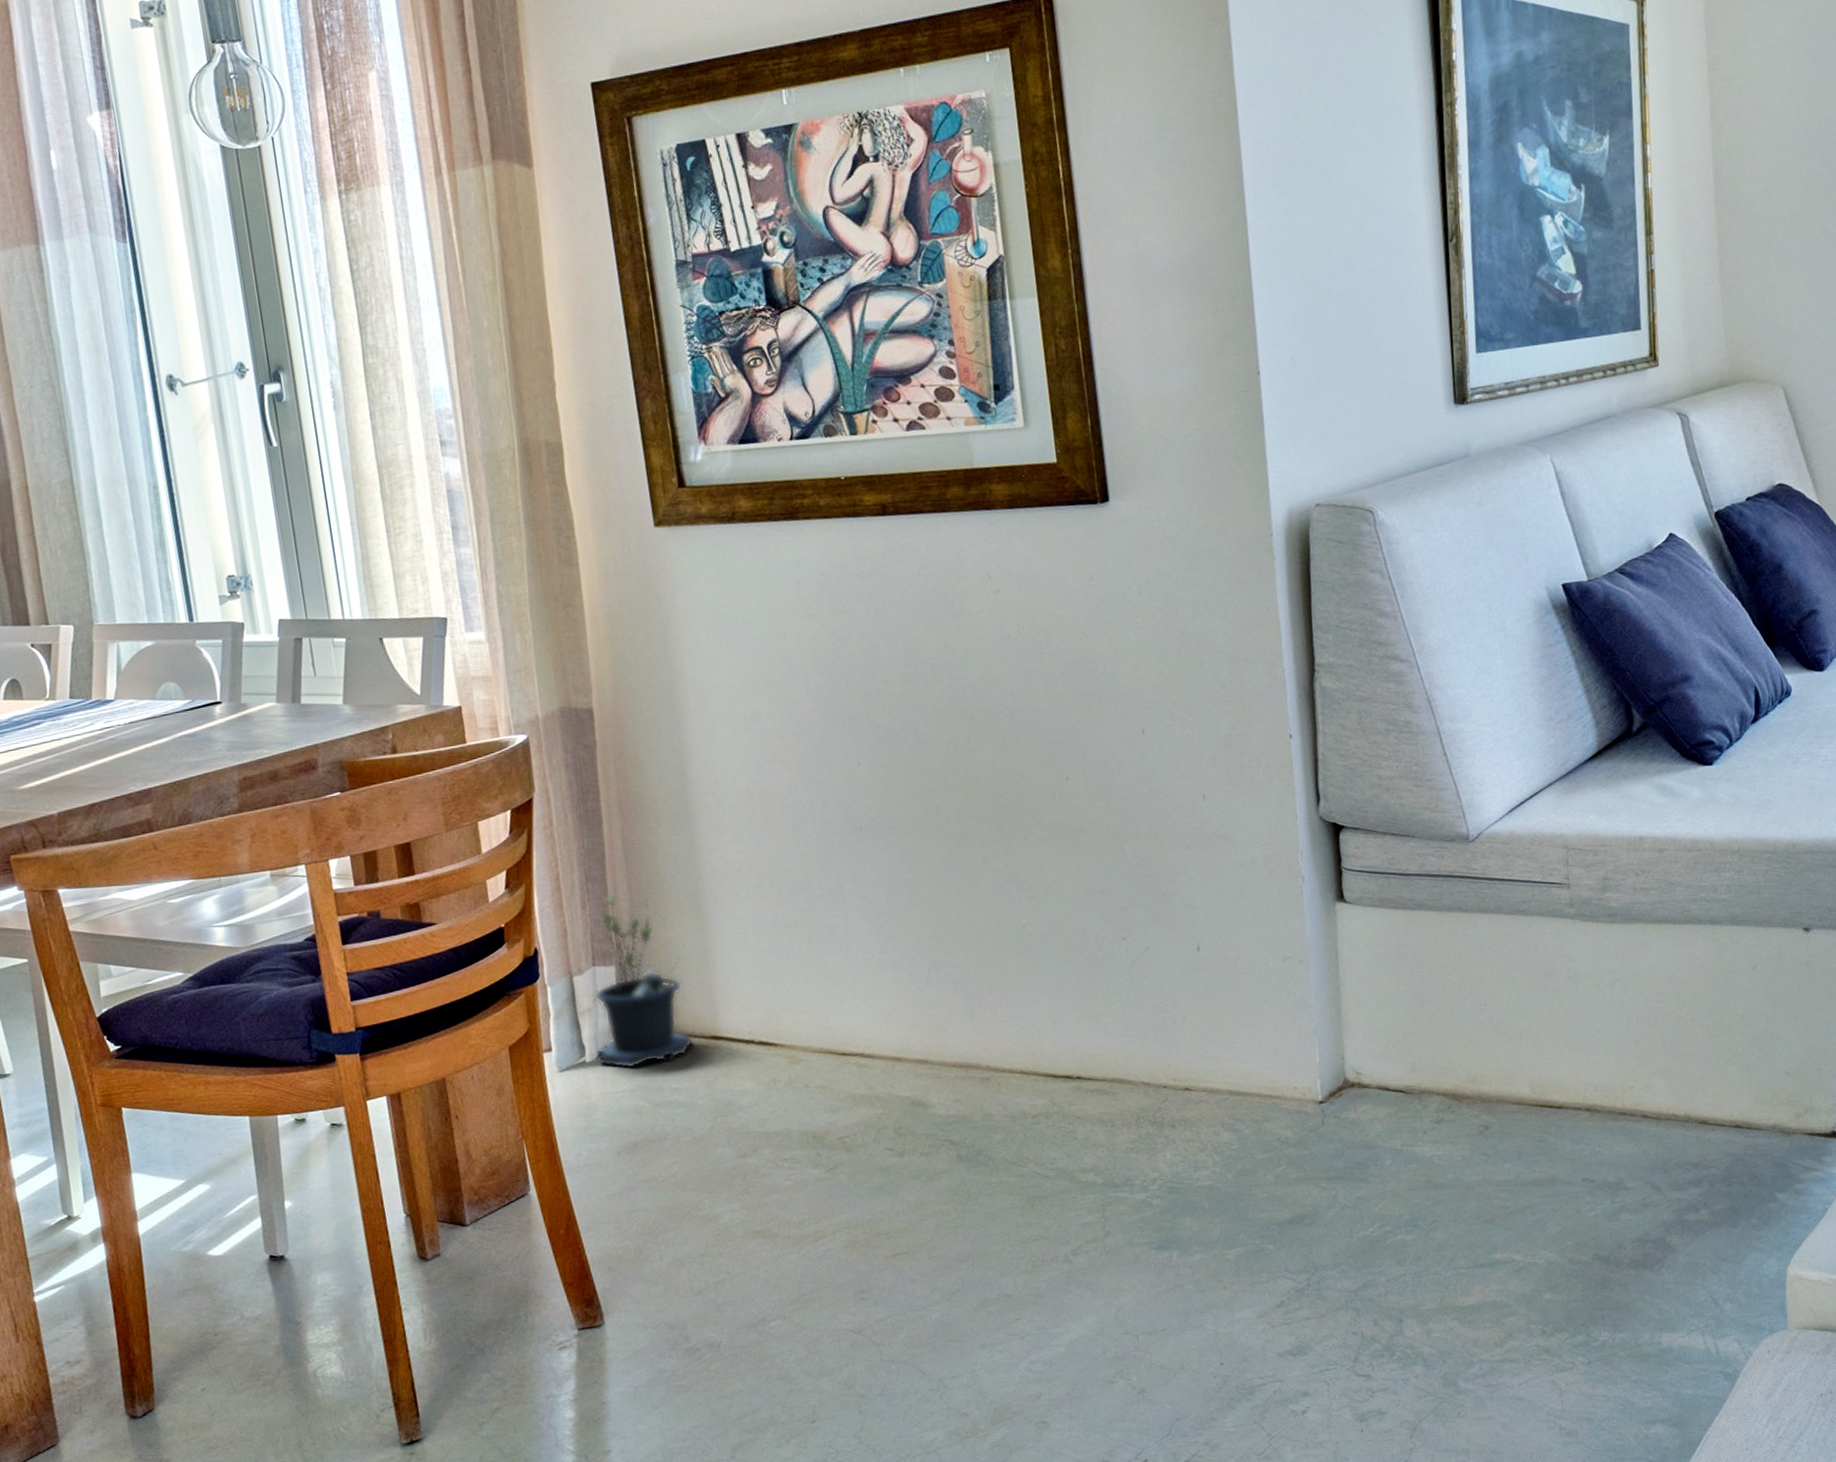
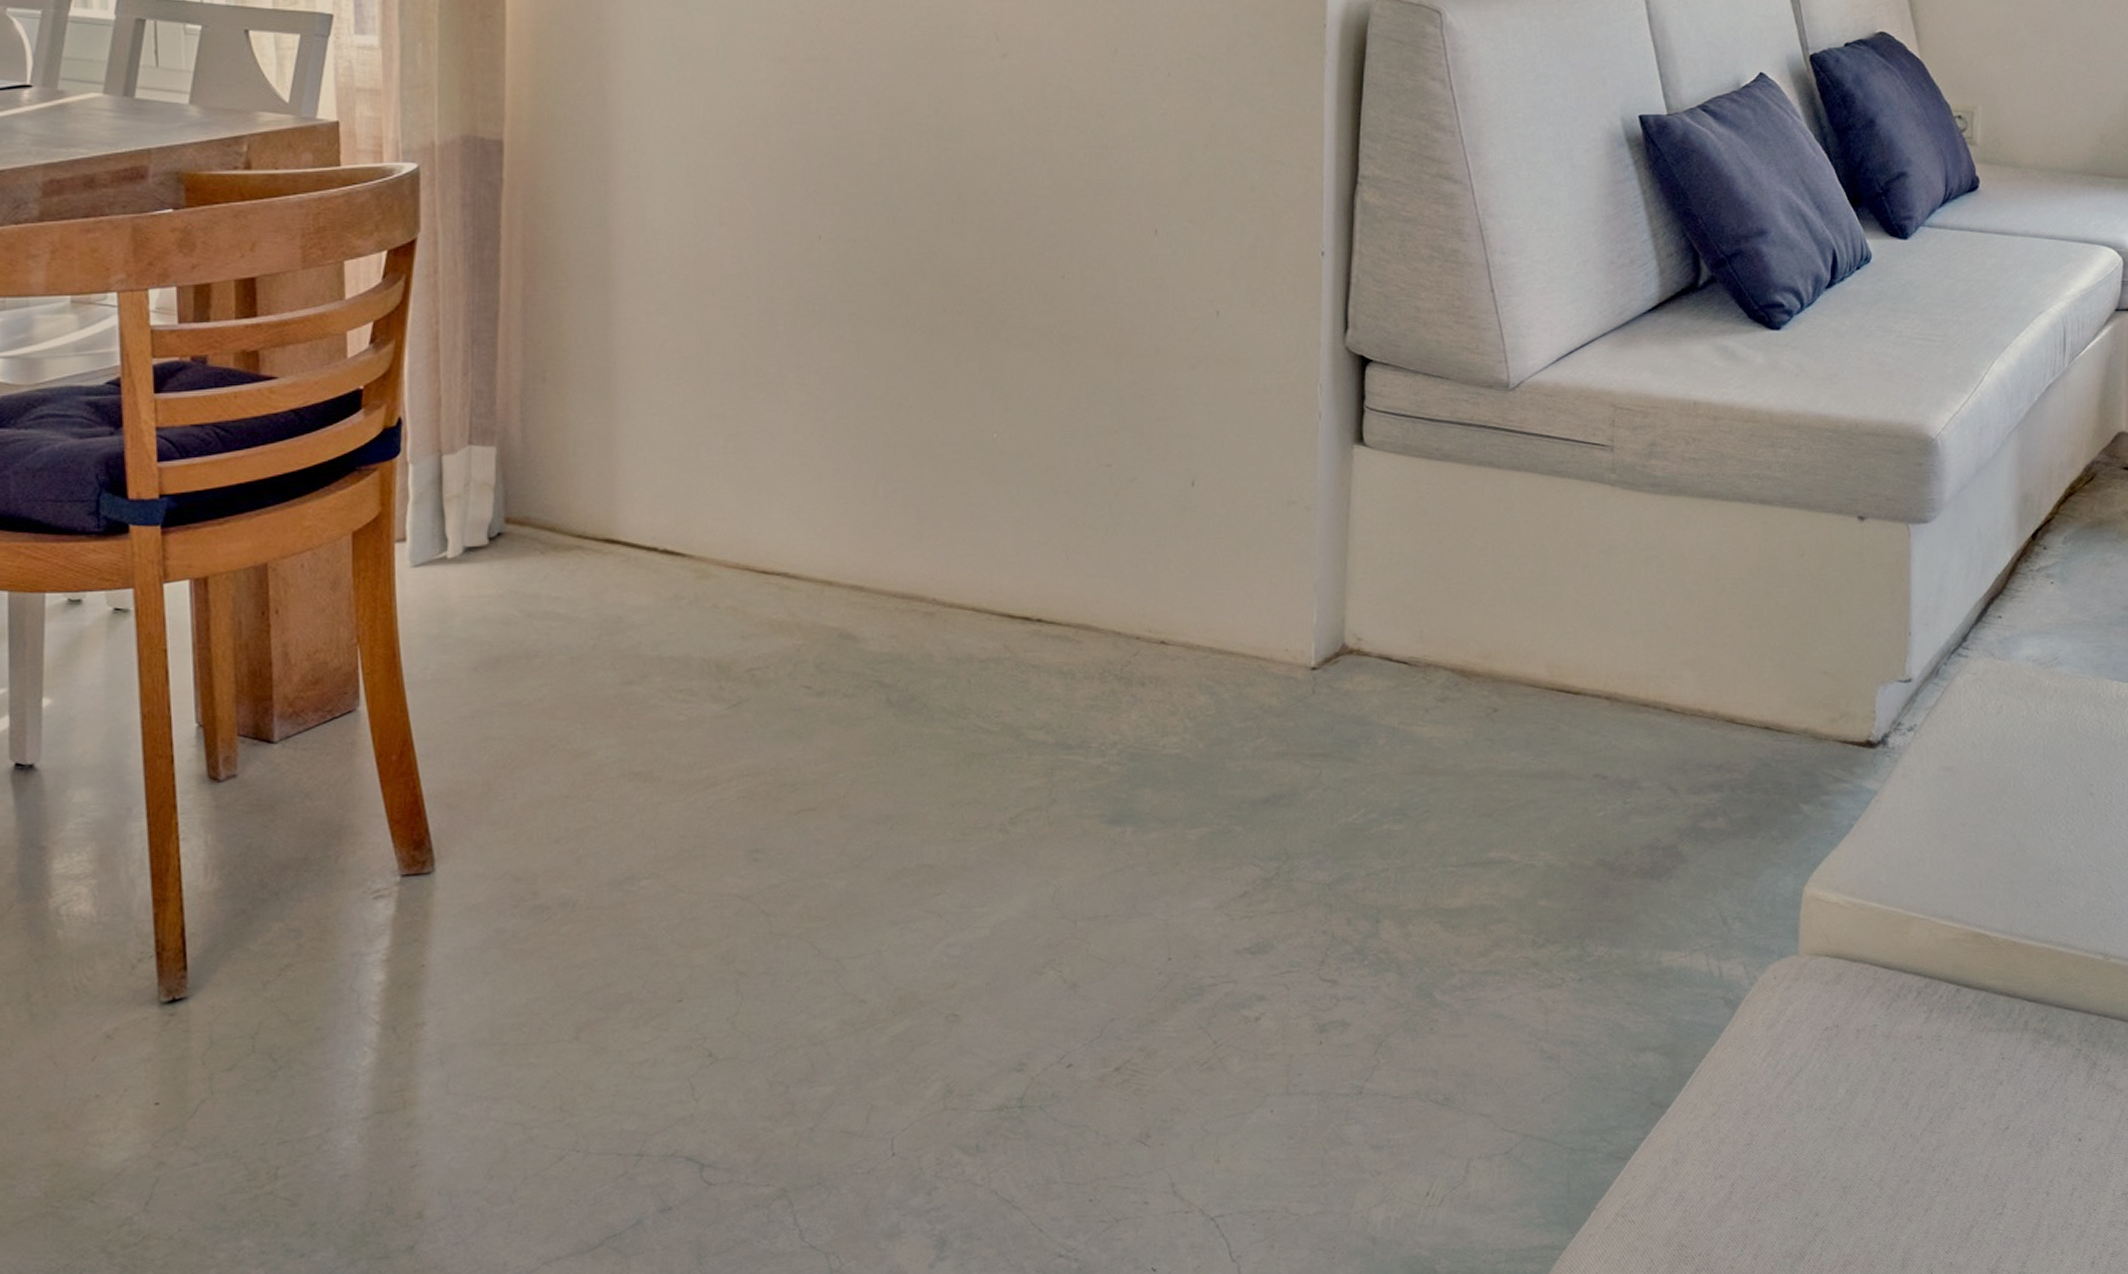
potted plant: present [594,893,694,1069] -> none [461,360,585,570]

